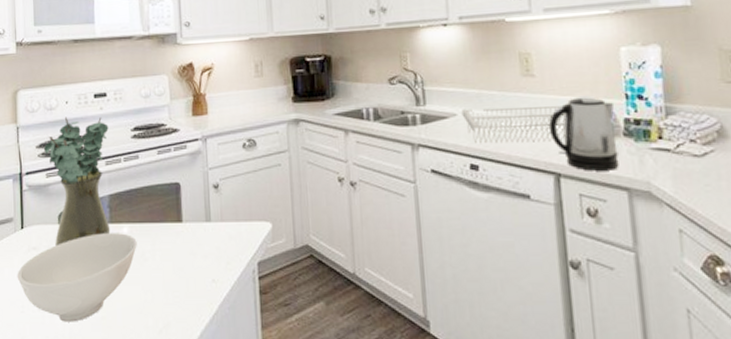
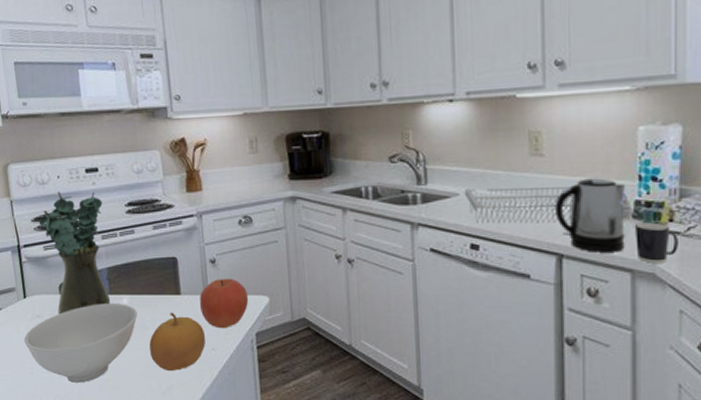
fruit: none [148,241,206,307] -> present [149,312,206,372]
fruit: none [201,203,251,258] -> present [199,278,249,329]
mug: none [626,140,670,181] -> present [634,222,678,263]

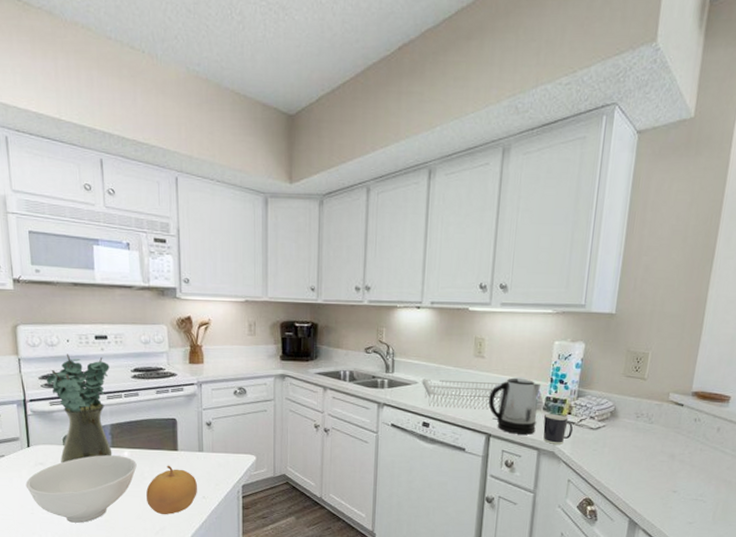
fruit: present [199,278,249,329] -> none [194,438,238,481]

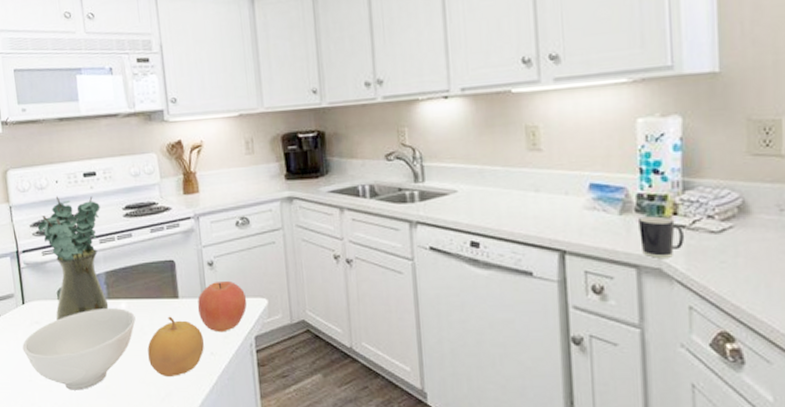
fruit: none [194,438,238,481] -> present [197,280,248,333]
dish rack: present [422,379,504,410] -> none [462,182,575,221]
kettle: present [488,377,541,435] -> none [554,171,629,248]

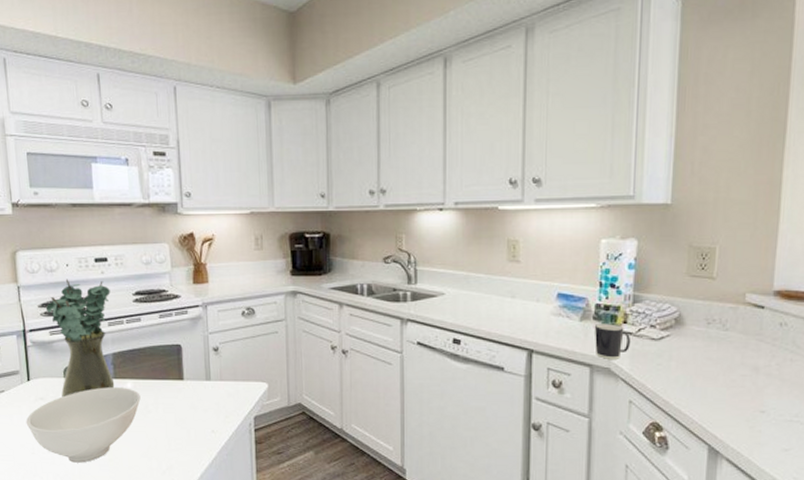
fruit: present [147,316,204,378] -> none [151,396,206,452]
fruit: present [197,280,248,333] -> none [201,365,249,413]

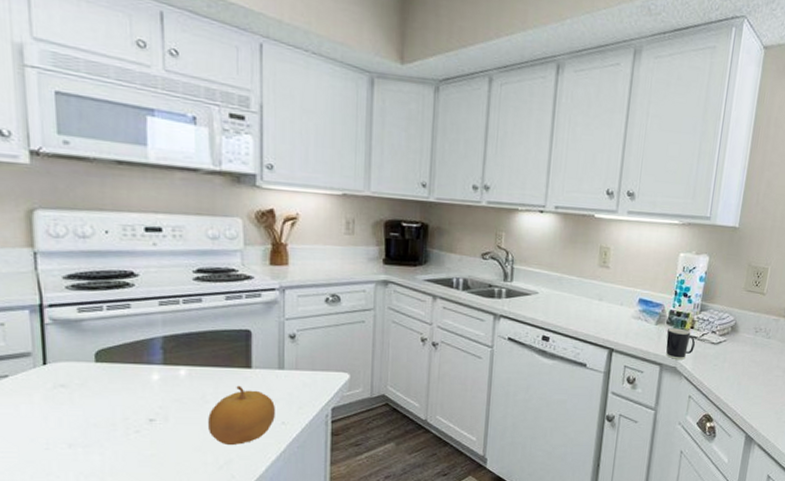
bowl: present [26,387,141,463] -> none [38,374,197,459]
vase: present [45,279,115,398] -> none [73,248,164,385]
fruit: none [151,396,206,452] -> present [208,385,275,446]

